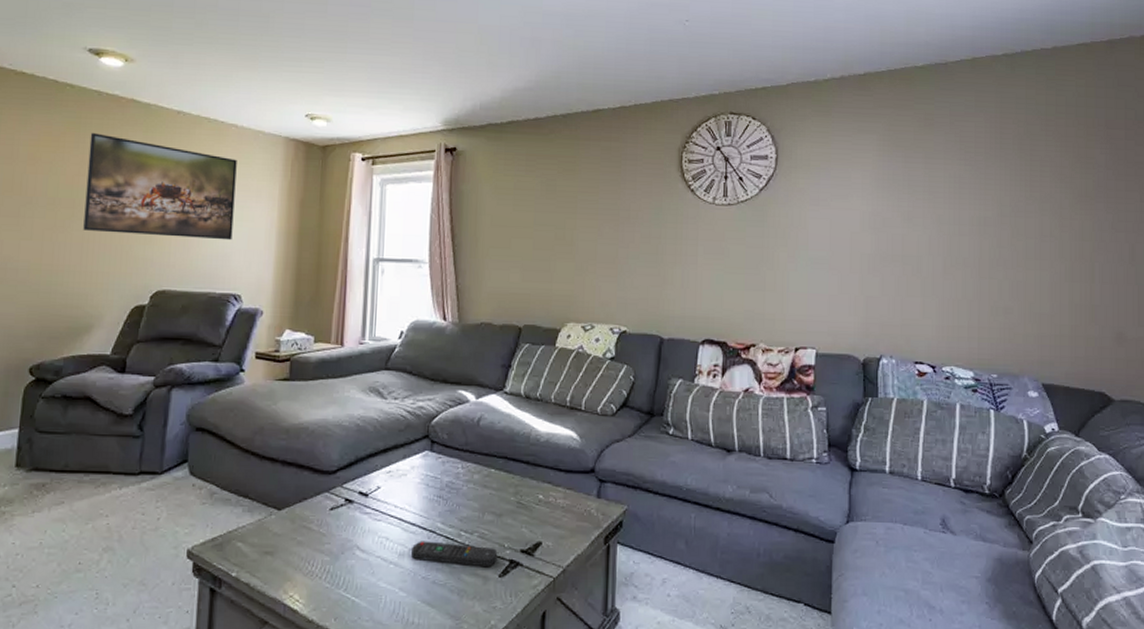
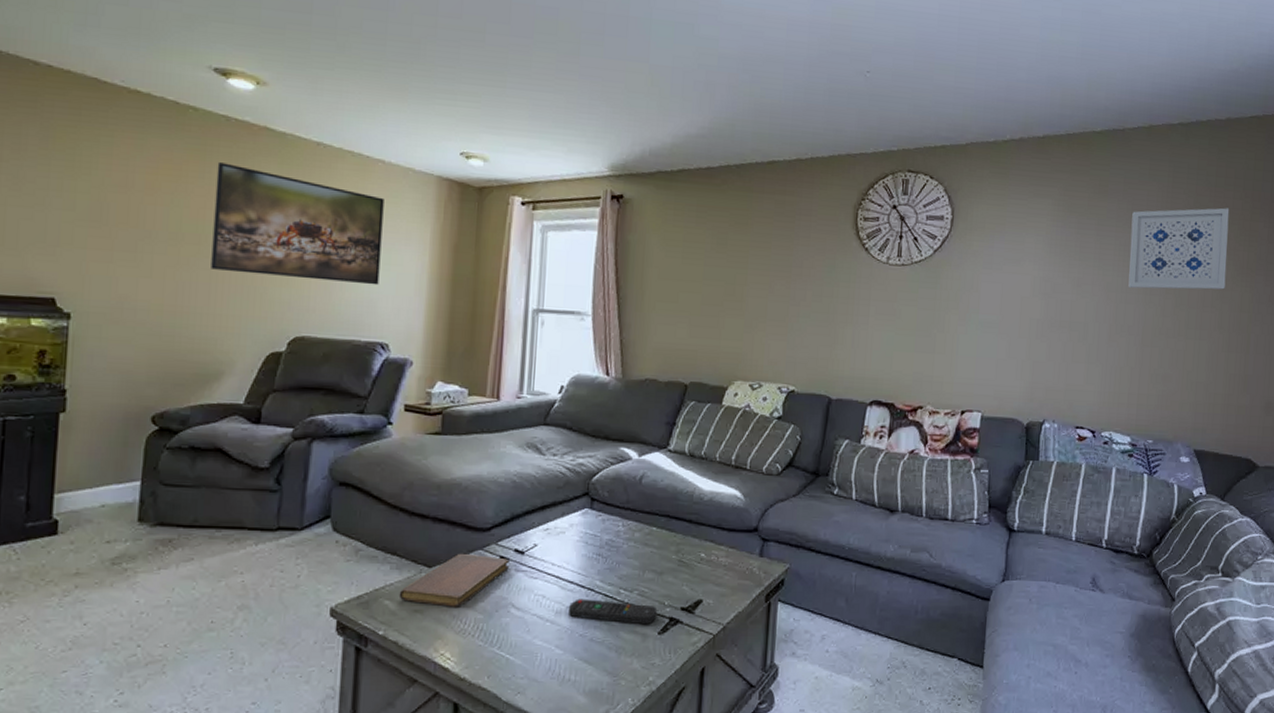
notebook: none [250,495,354,549] -> present [399,553,509,607]
wall art: none [960,136,1064,220] -> present [1128,208,1230,290]

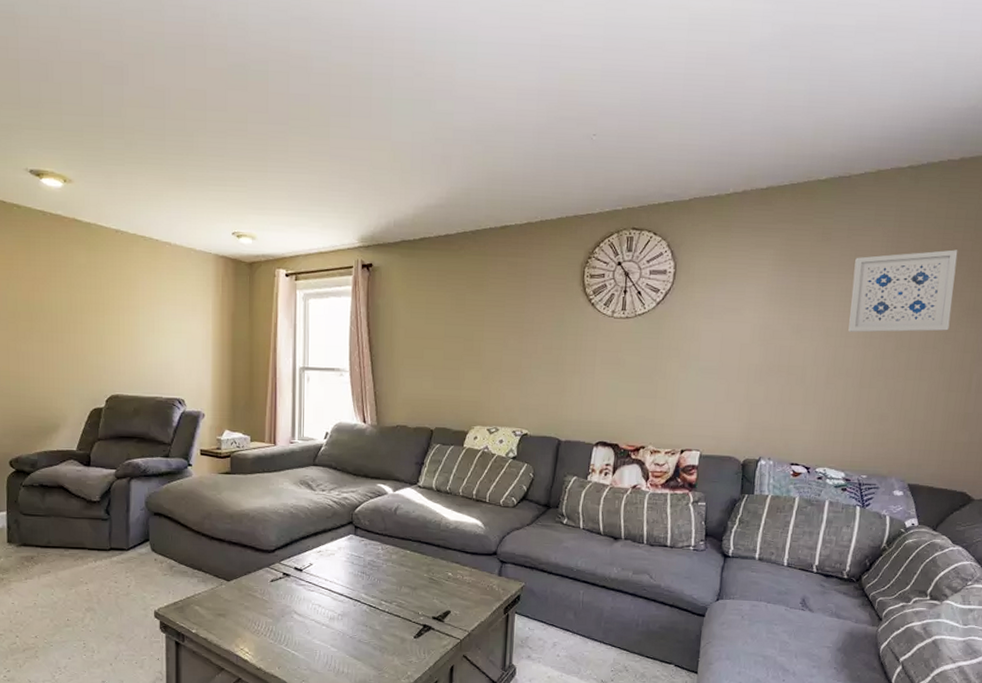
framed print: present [211,162,384,286] -> none [39,251,173,351]
notebook: present [399,553,509,607] -> none [206,570,291,613]
remote control: present [567,598,658,625] -> none [339,608,413,630]

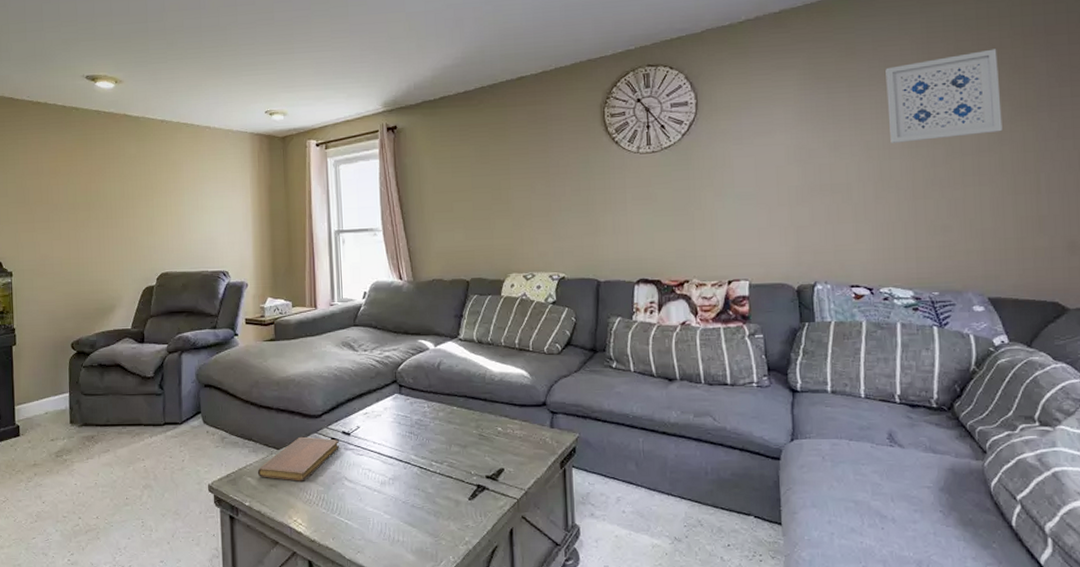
notebook: none [206,570,291,613] -> present [257,436,339,481]

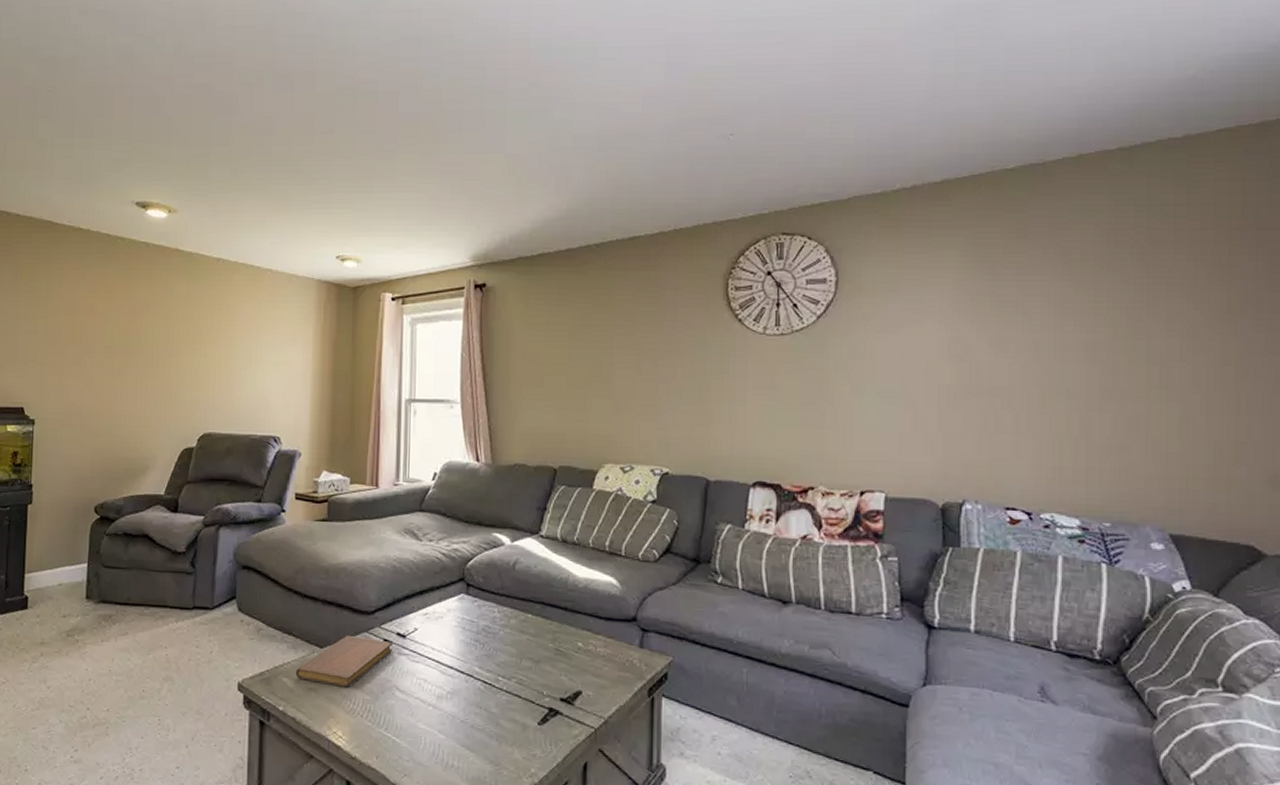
wall art: present [885,49,1003,143] -> none [1062,241,1199,344]

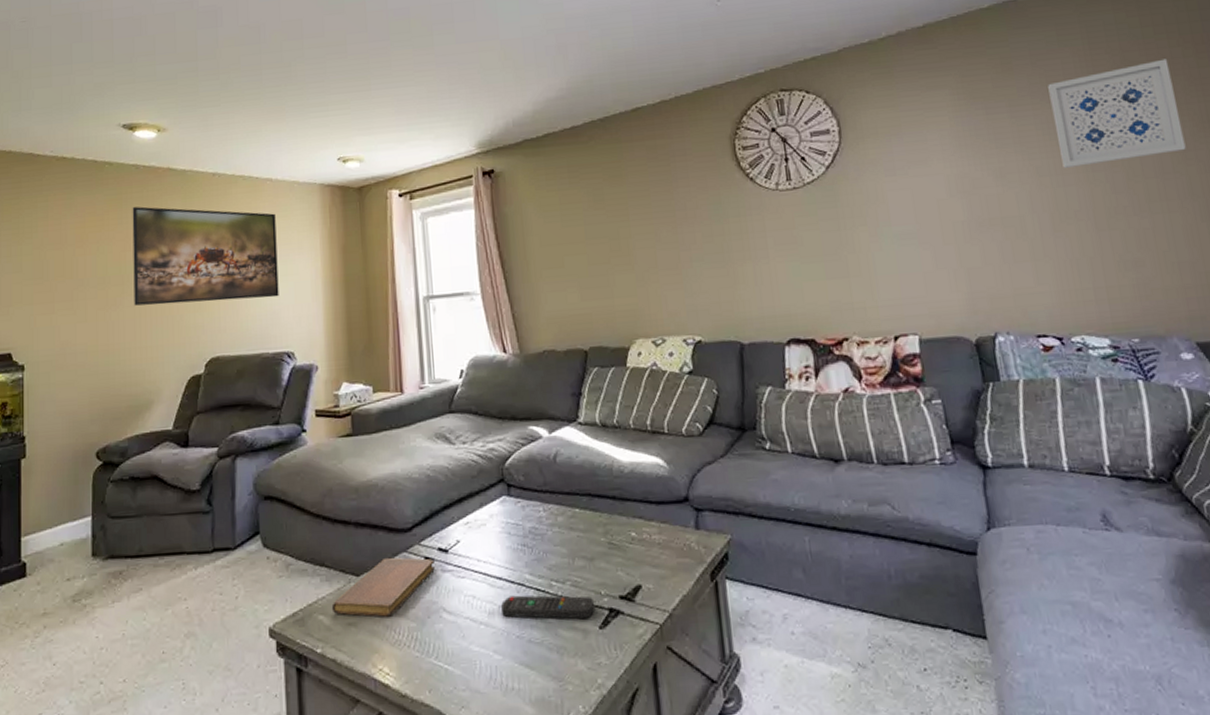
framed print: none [137,283,273,384] -> present [132,206,279,306]
remote control: none [448,684,537,715] -> present [500,595,595,620]
wall art: none [1062,241,1199,344] -> present [1048,59,1186,168]

